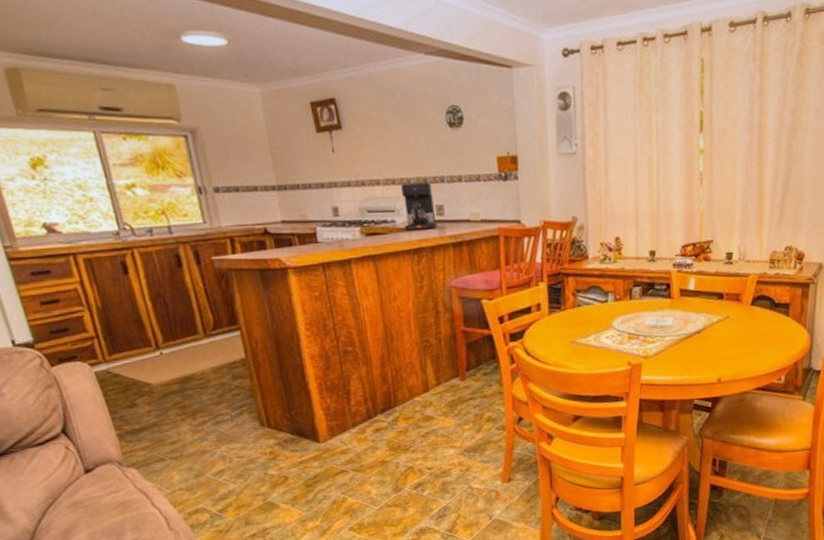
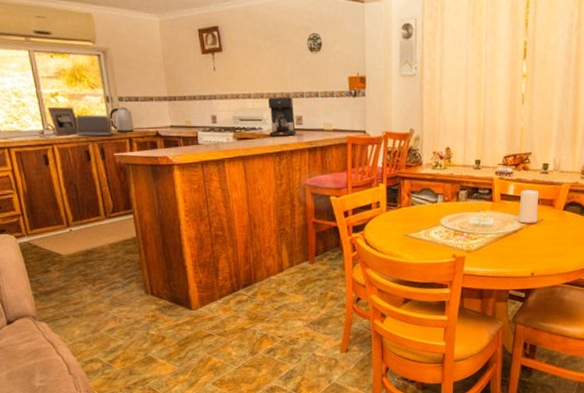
picture frame: none [122,201,165,237] -> present [47,106,79,135]
toaster: none [158,209,209,237] -> present [74,114,113,137]
kettle: none [203,199,236,232] -> present [109,107,134,133]
candle: none [701,283,724,323] -> present [518,189,539,224]

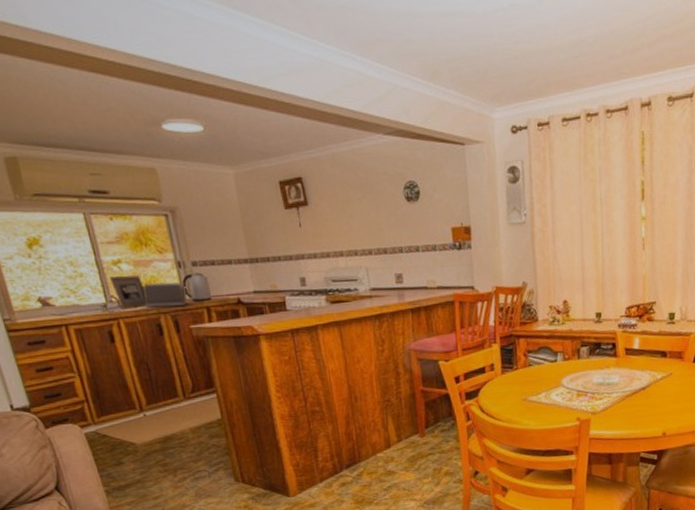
coffee maker: present [268,97,296,138] -> none [363,253,397,299]
candle: present [518,189,539,224] -> none [645,342,667,380]

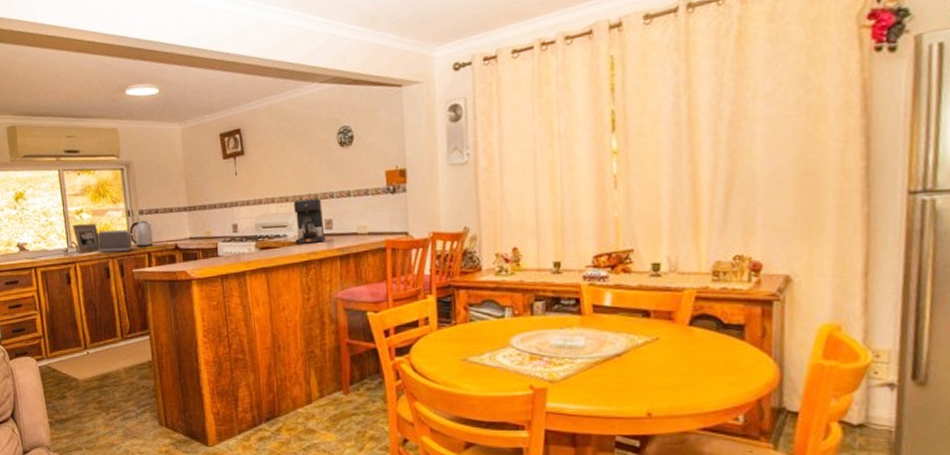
coffee maker: none [363,253,397,299] -> present [294,199,325,245]

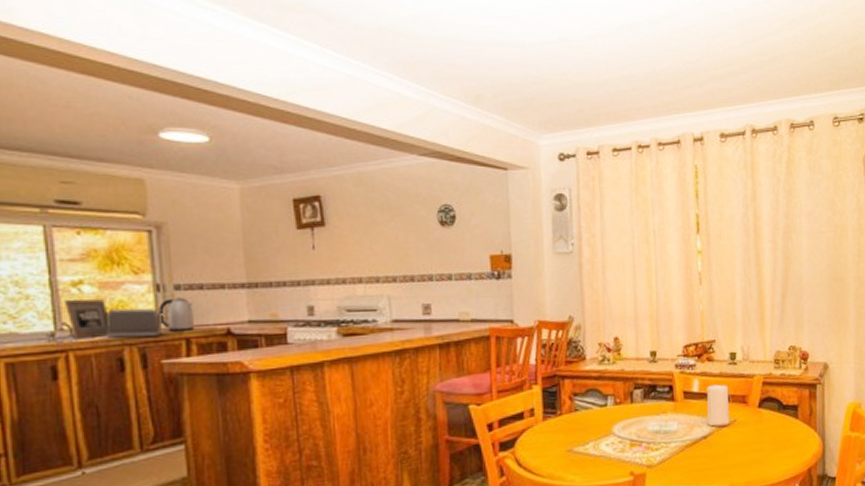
coffee maker: present [294,199,325,245] -> none [386,281,423,332]
candle: none [621,298,651,344] -> present [706,384,730,427]

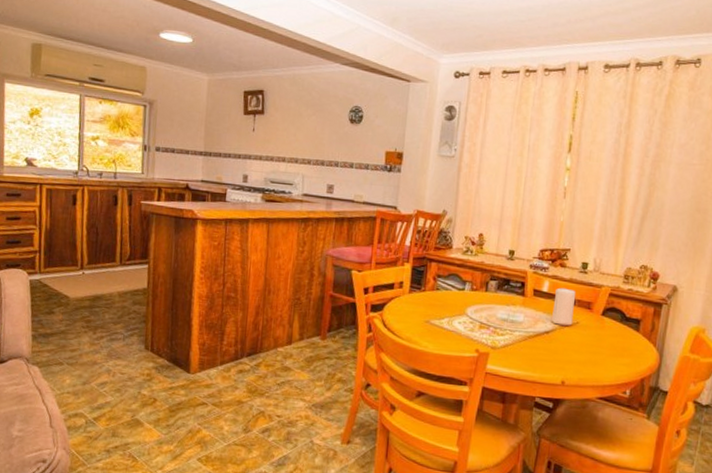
picture frame: present [63,299,110,338] -> none [86,149,112,179]
toaster: present [105,308,163,338] -> none [109,159,146,184]
kettle: present [159,297,194,333] -> none [143,156,166,183]

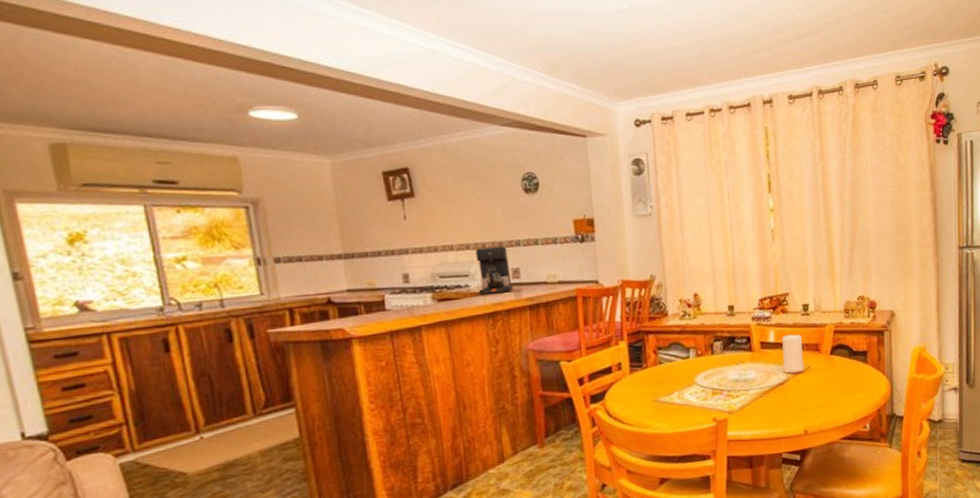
coffee maker: none [298,163,327,204] -> present [476,246,513,296]

